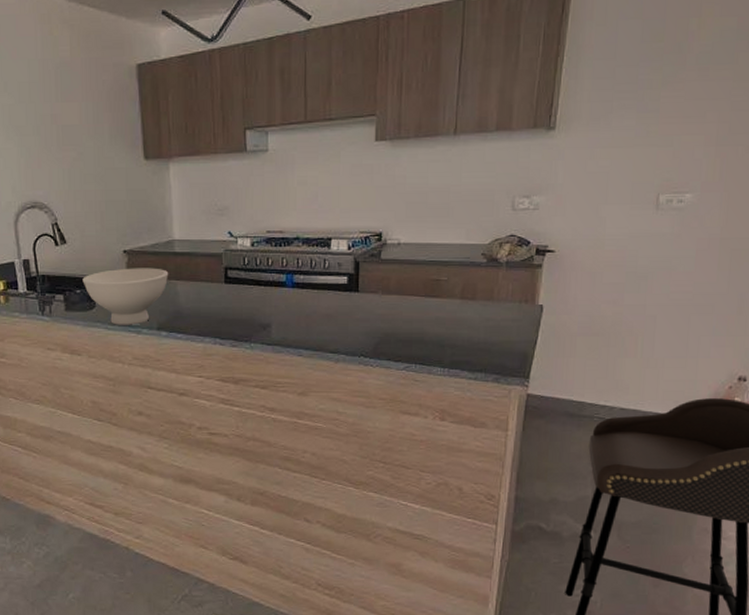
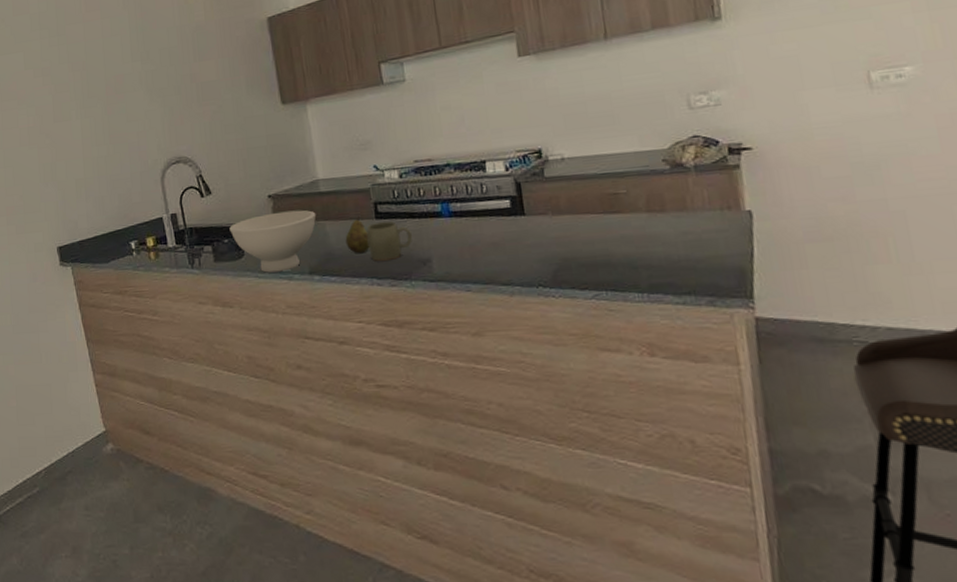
fruit: none [194,279,216,315] -> present [345,216,370,254]
mug: none [215,287,256,324] -> present [366,221,412,262]

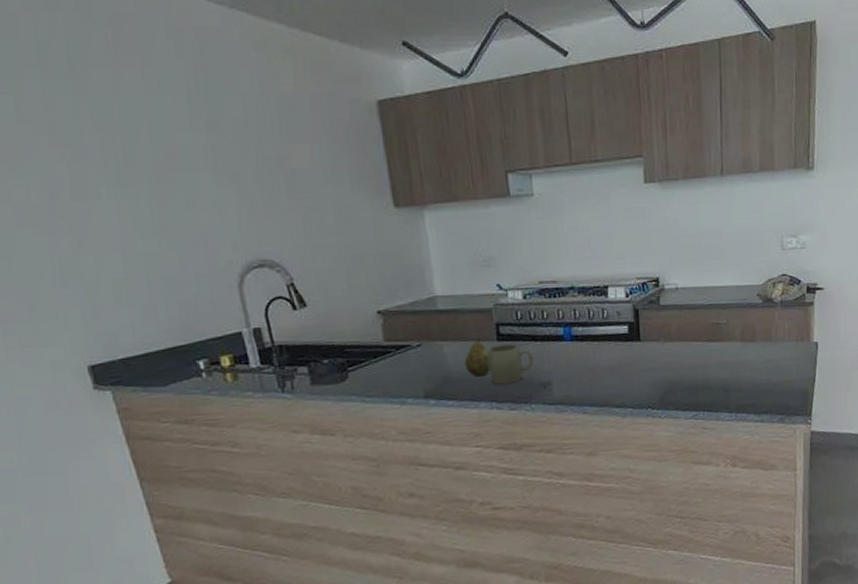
bowl: present [229,210,317,273] -> none [330,328,433,397]

